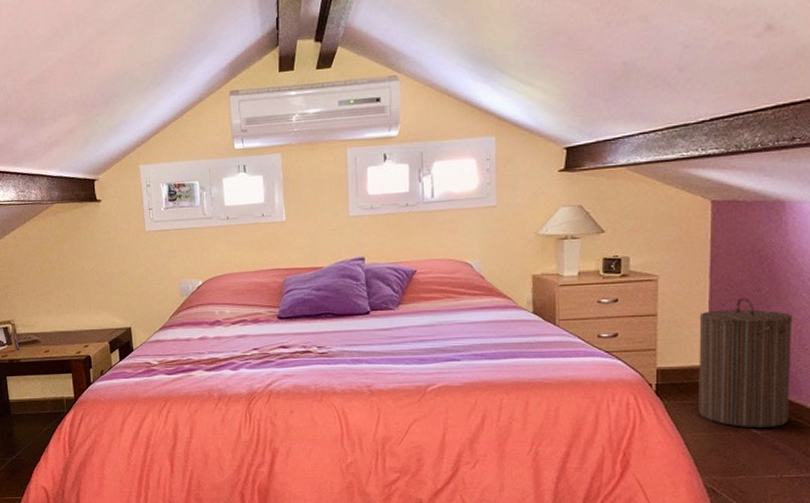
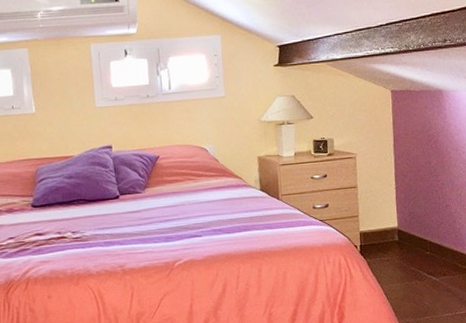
laundry hamper: present [699,297,793,427] -> none [388,169,457,276]

